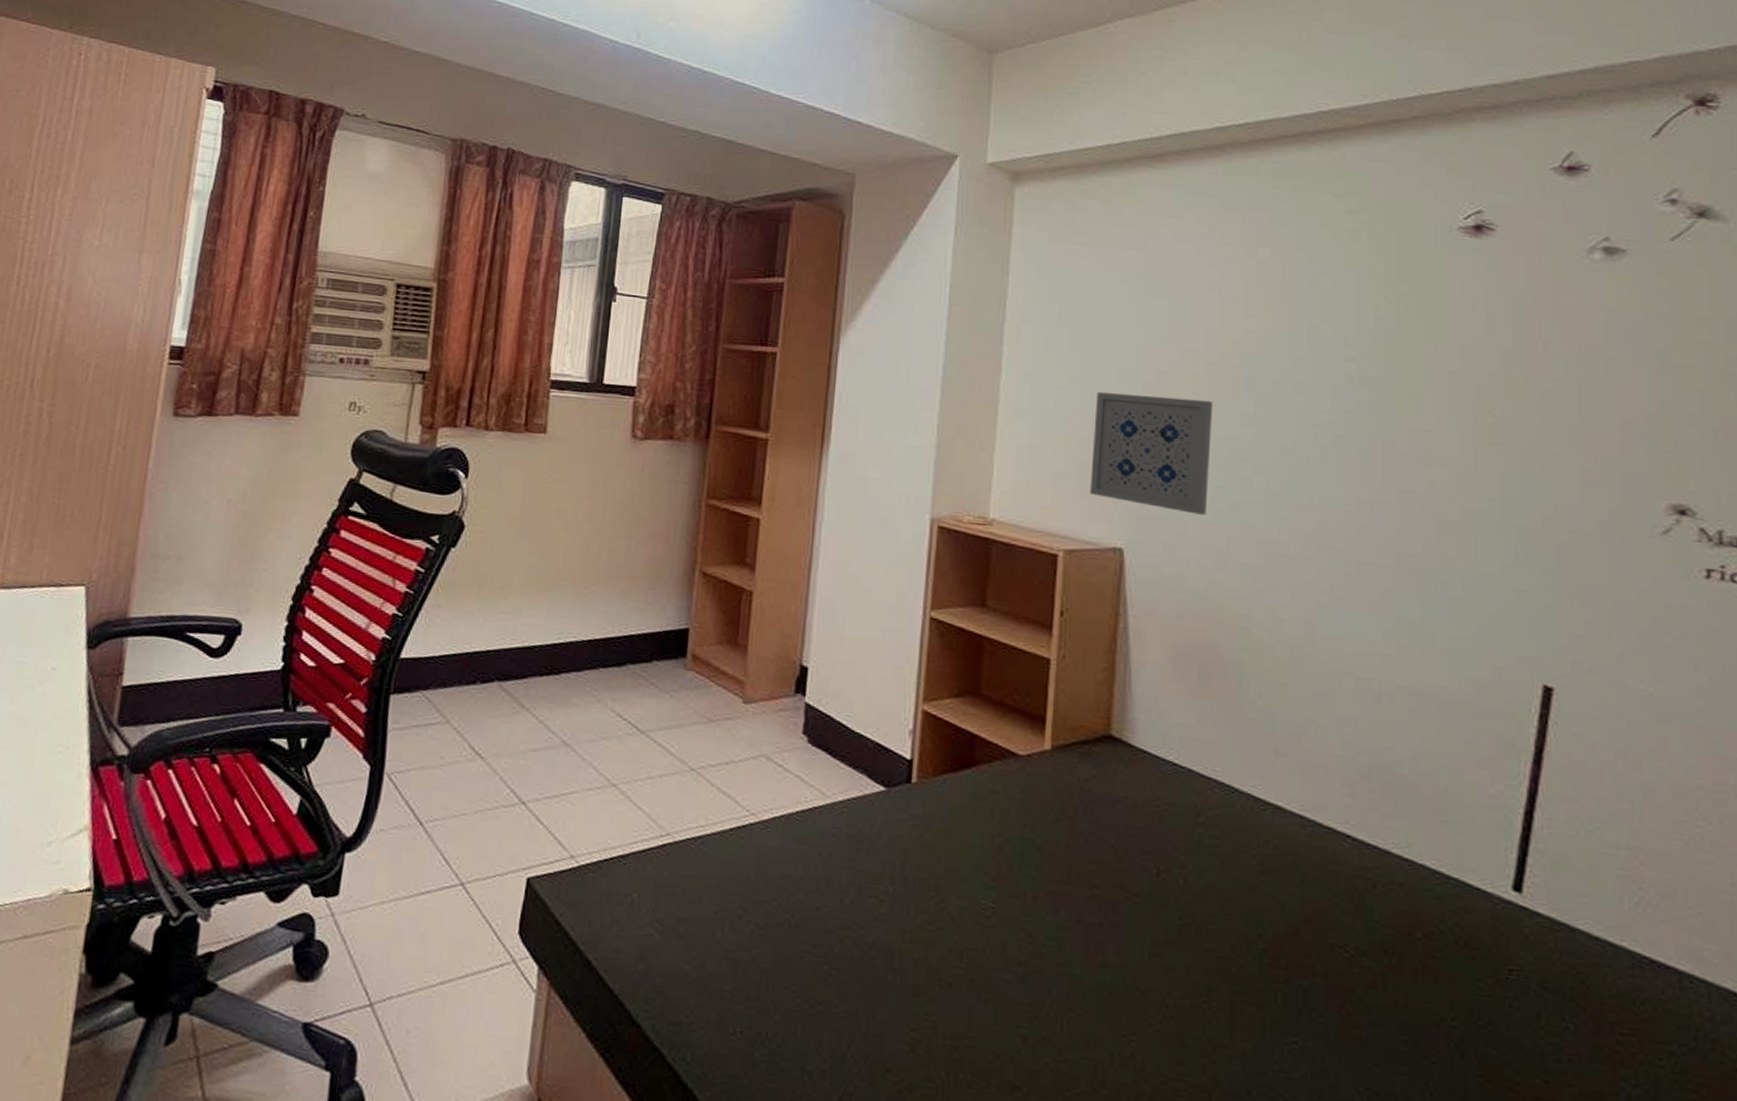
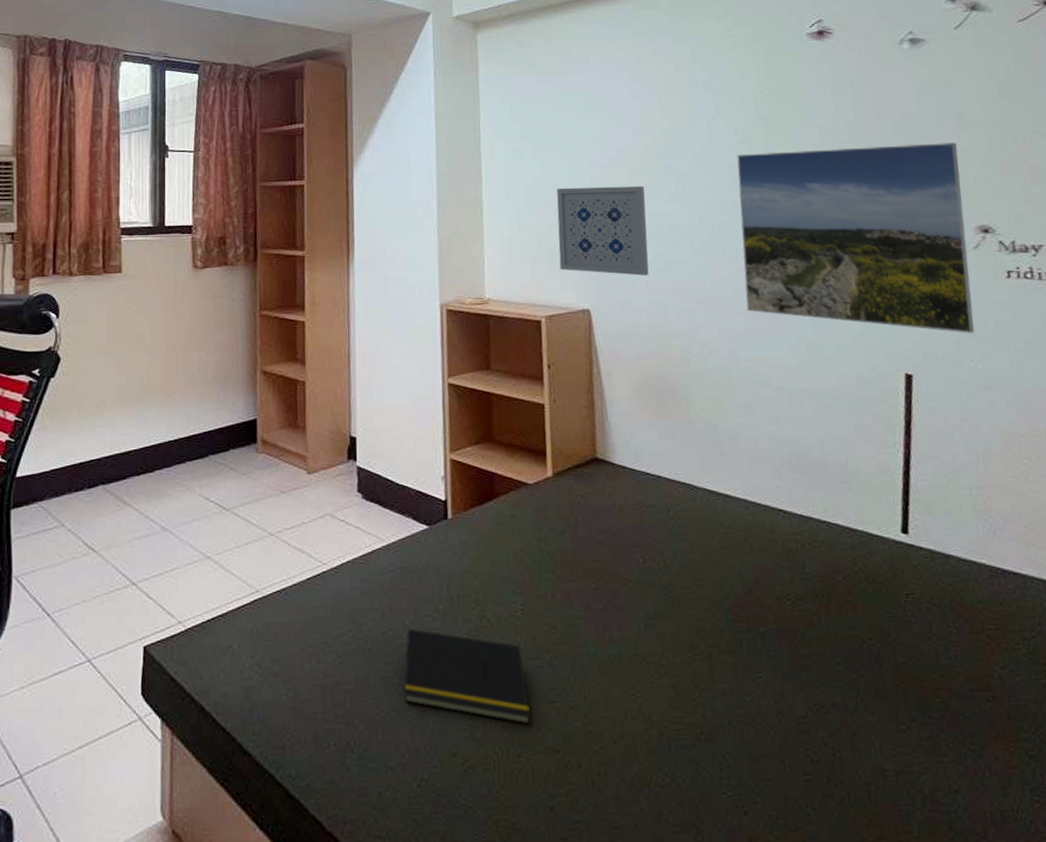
notepad: none [833,908,989,1050] -> present [404,628,531,724]
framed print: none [1333,375,1655,645] -> present [737,143,974,333]

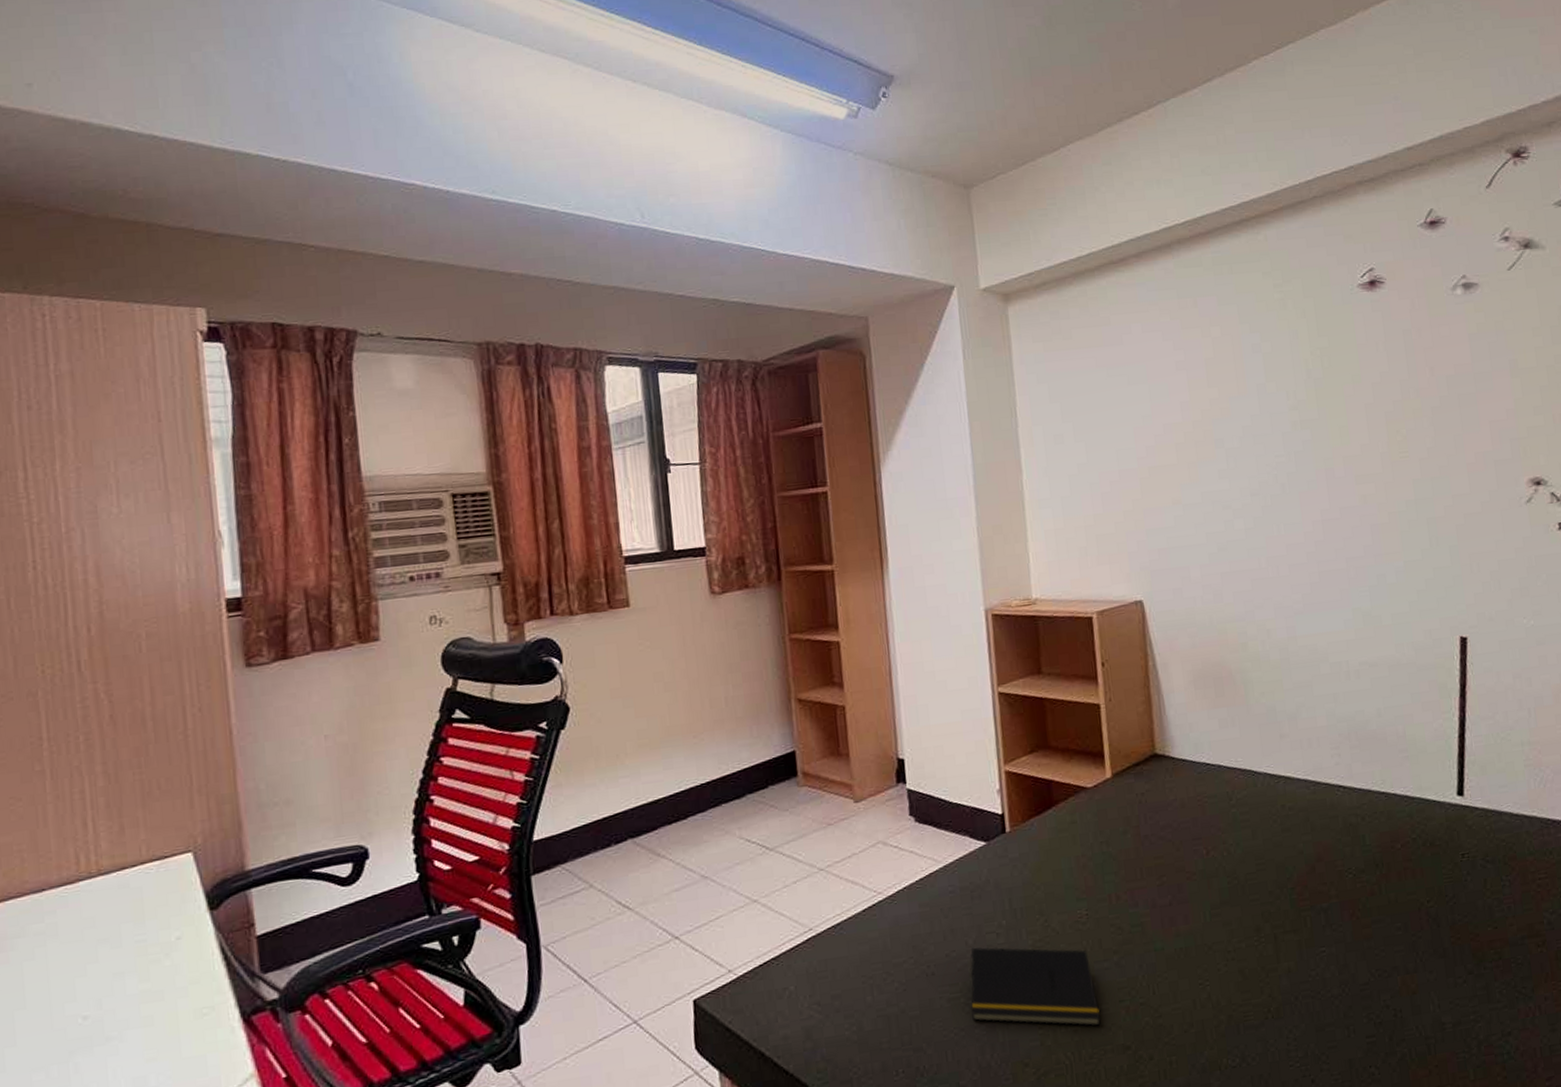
wall art: present [557,185,649,276] -> none [1102,463,1202,562]
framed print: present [737,143,974,333] -> none [1289,393,1527,590]

